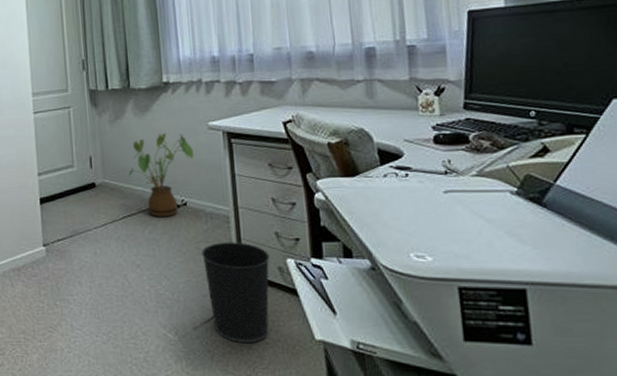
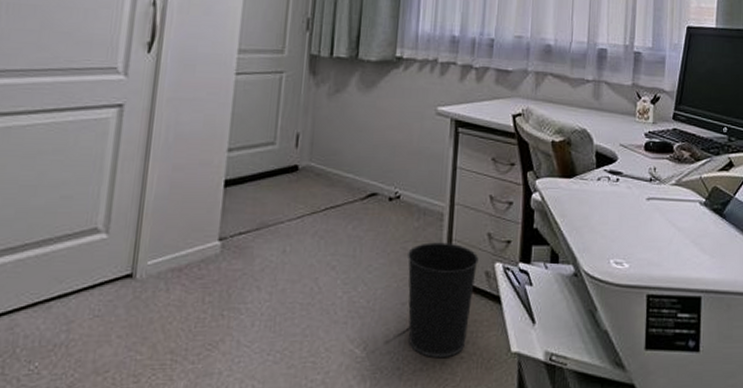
house plant: present [128,133,194,218] -> none [339,114,417,212]

